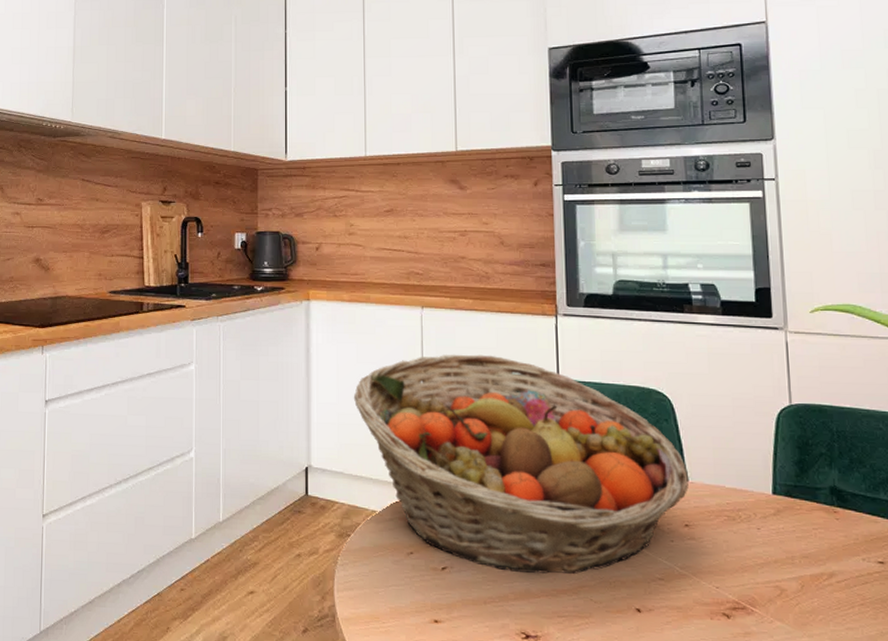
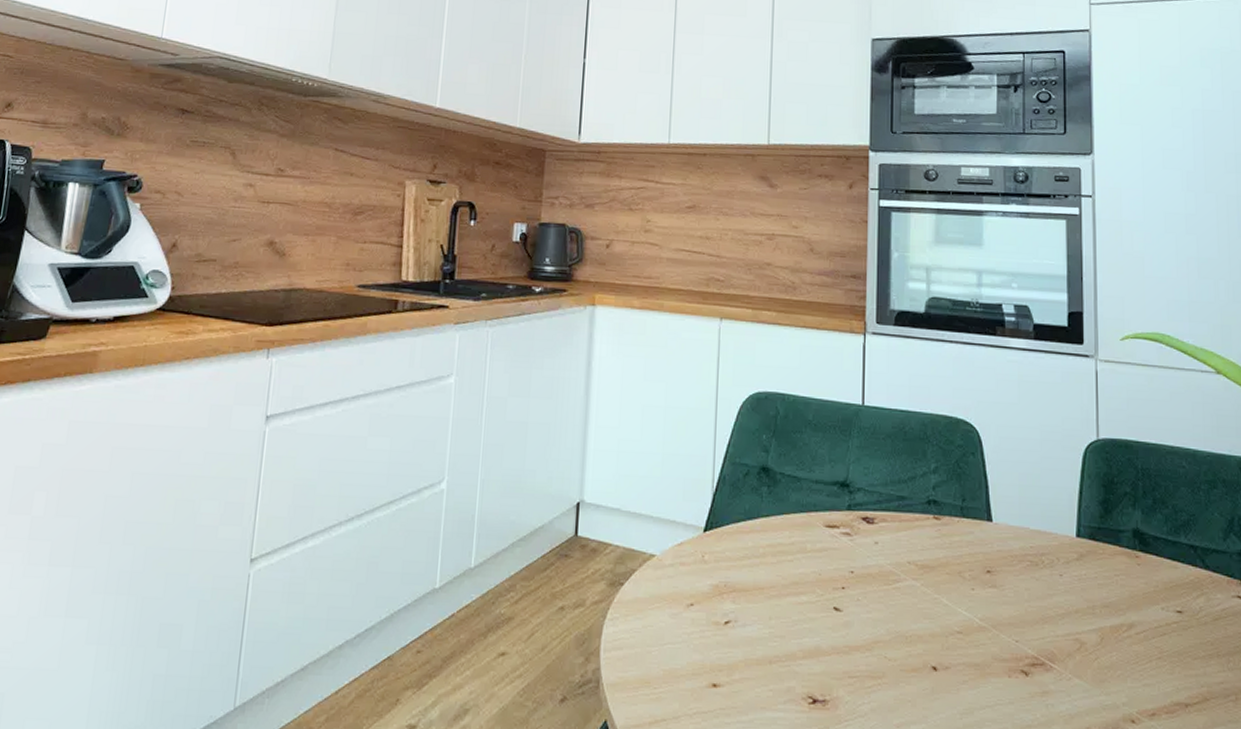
fruit basket: present [353,354,689,575] -> none [637,373,994,629]

